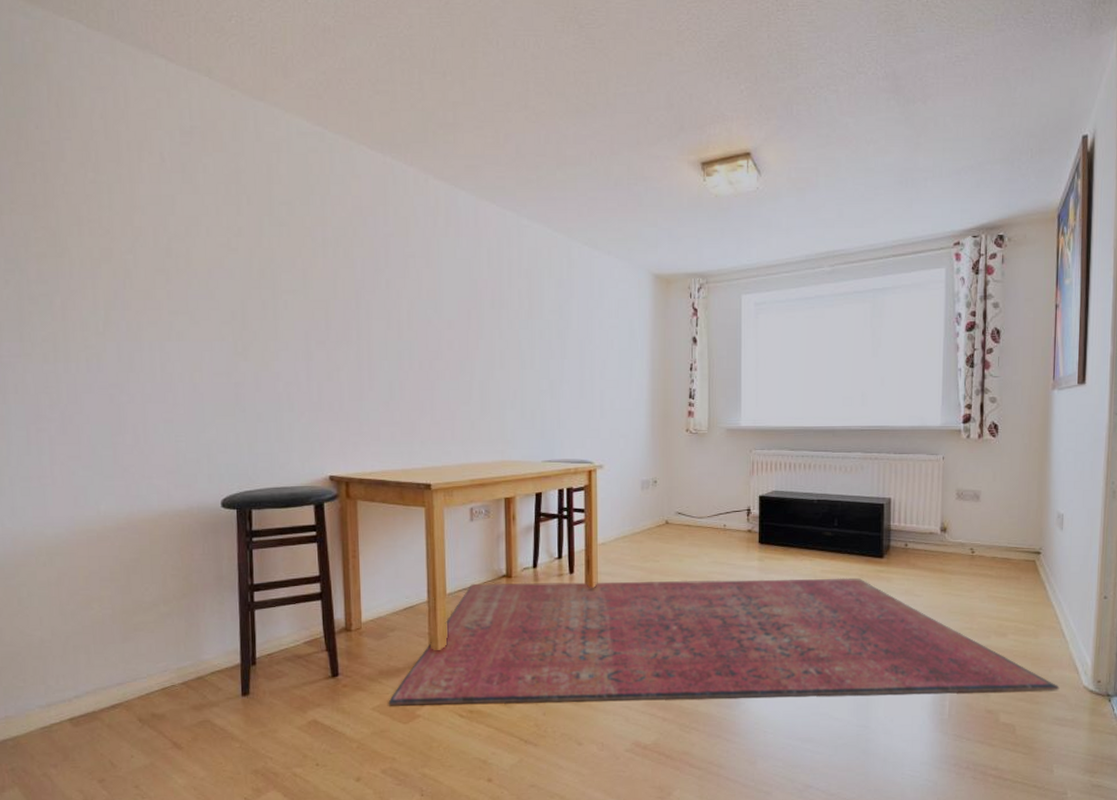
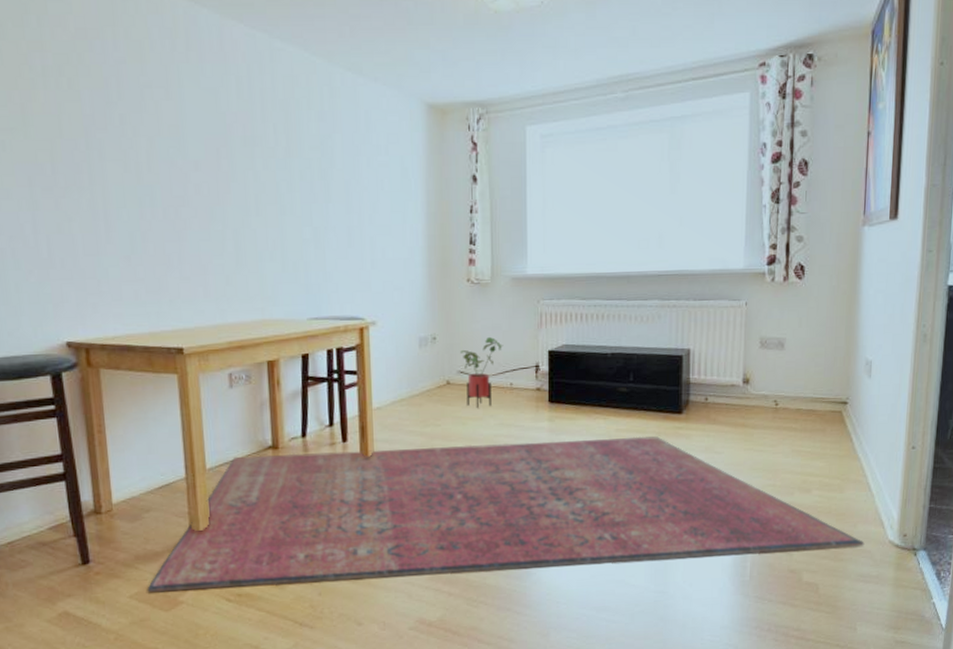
house plant: none [678,481,718,546] -> present [460,336,504,408]

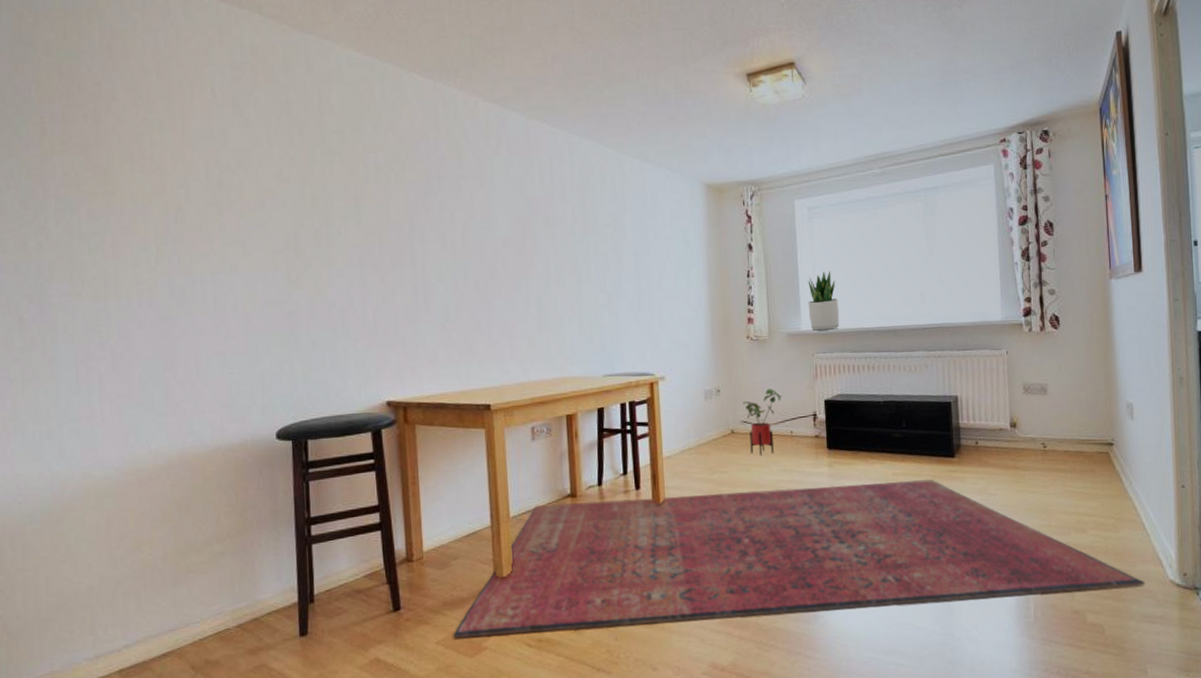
planter: none [535,208,569,275] -> present [808,271,839,331]

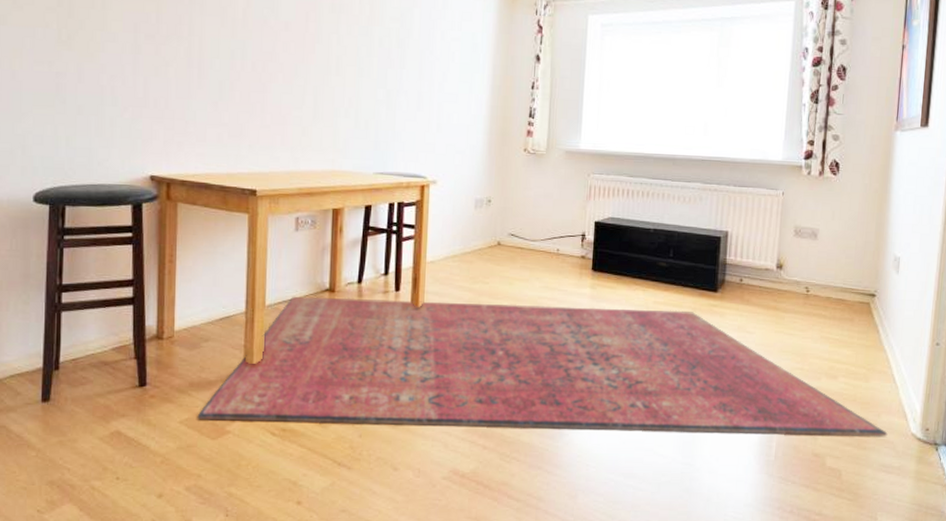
house plant: present [743,388,783,455] -> none [512,203,554,270]
planter: present [808,271,839,331] -> none [589,91,620,152]

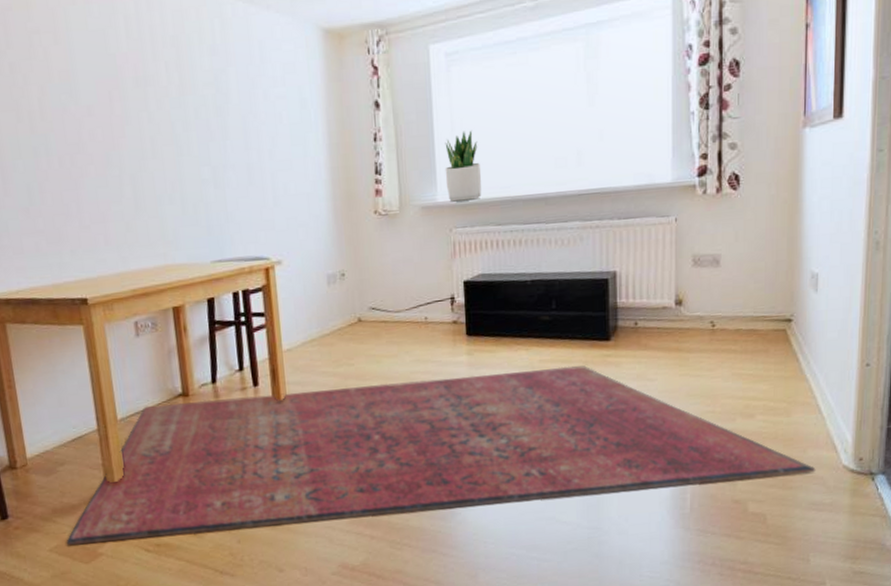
planter: none [589,91,620,152] -> present [445,130,482,202]

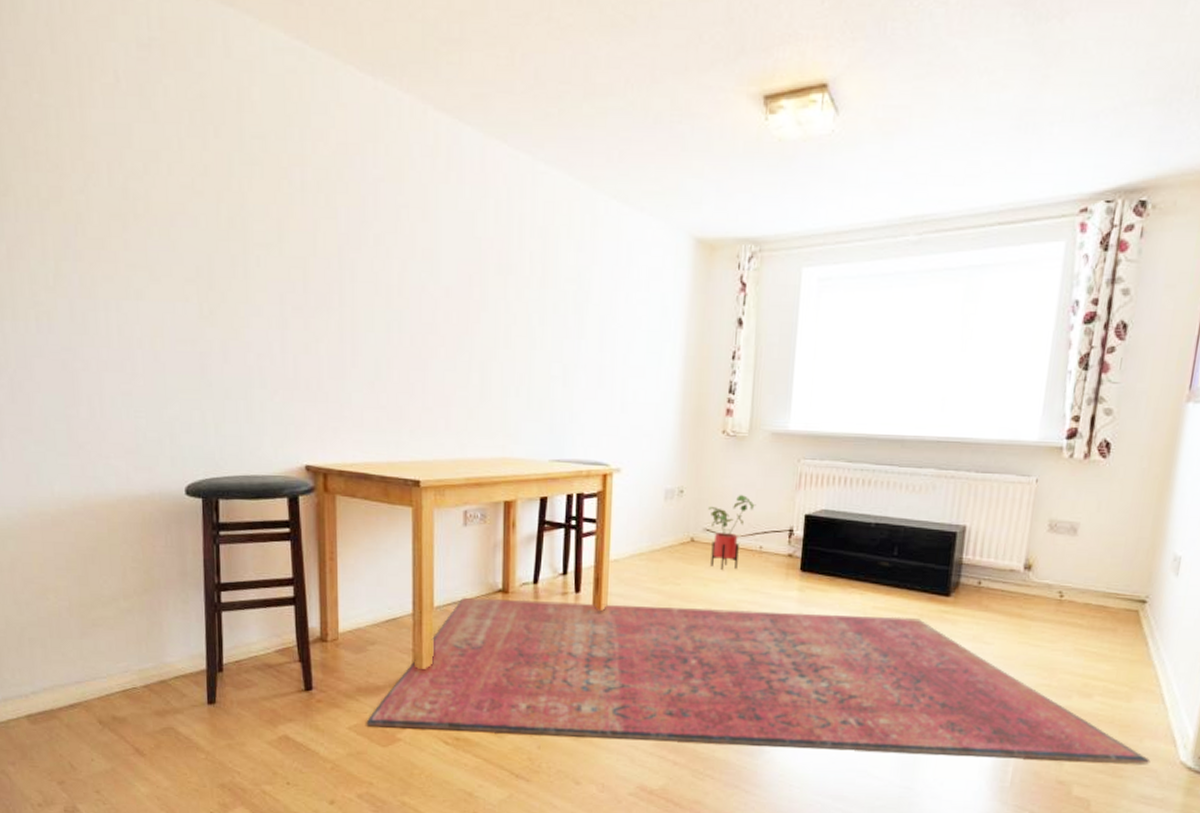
house plant: none [371,269,416,345] -> present [708,494,756,570]
planter: present [445,130,482,202] -> none [800,360,839,433]

